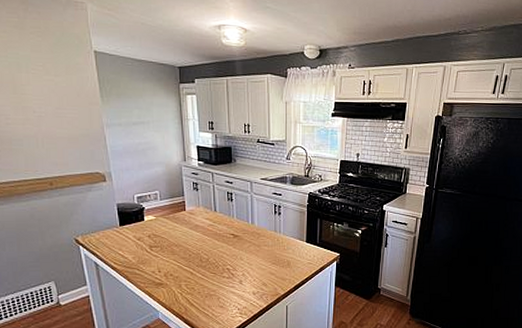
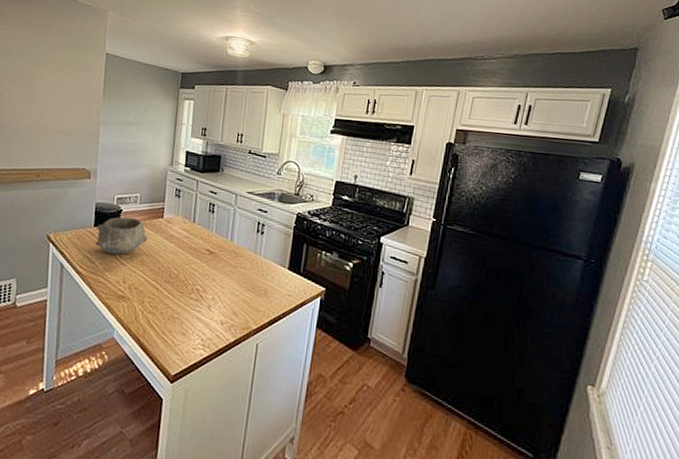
bowl: none [122,213,174,248] -> present [95,217,148,255]

